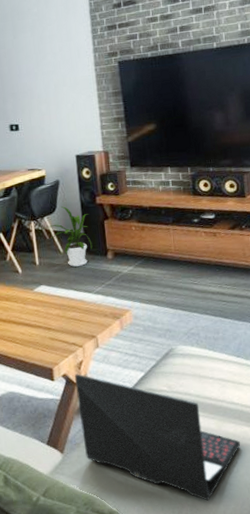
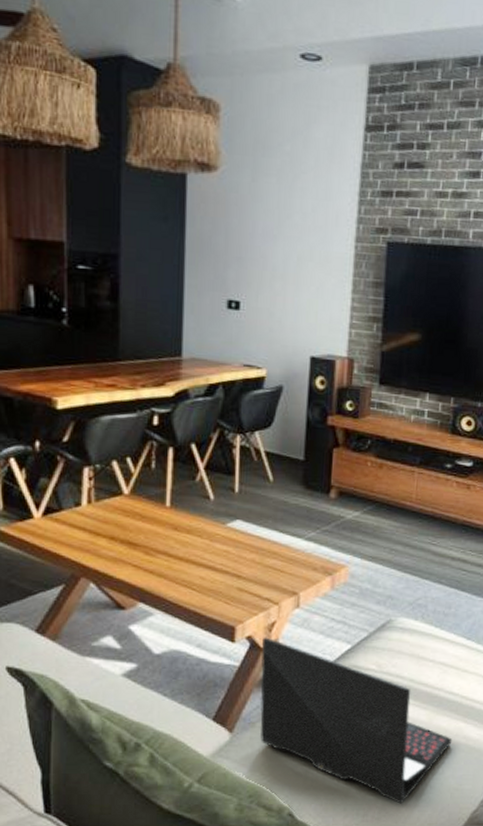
house plant: present [42,206,93,267] -> none [250,421,315,502]

